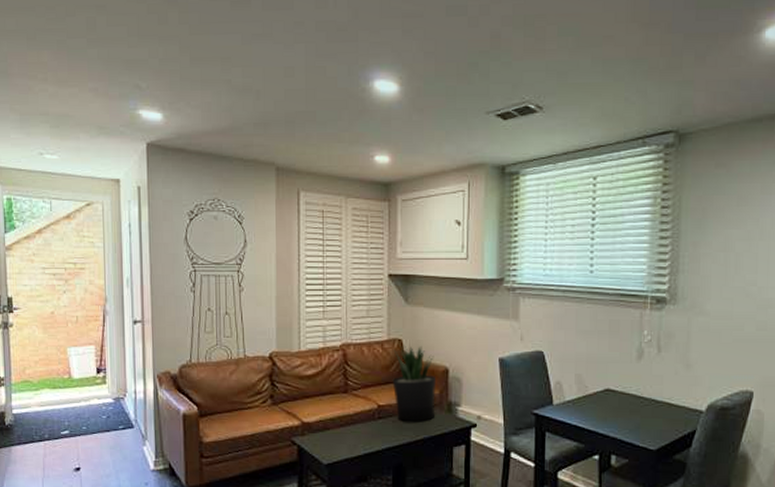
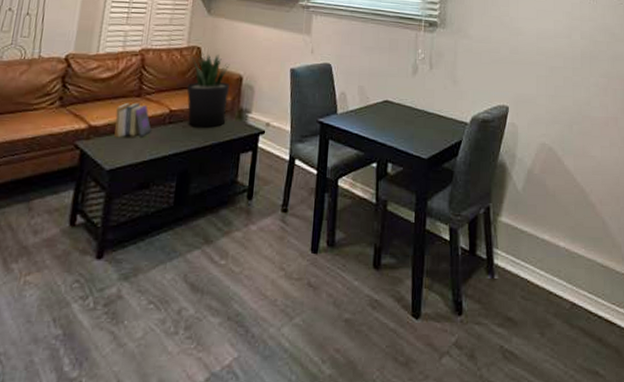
books: none [326,398,362,434] -> present [114,102,152,139]

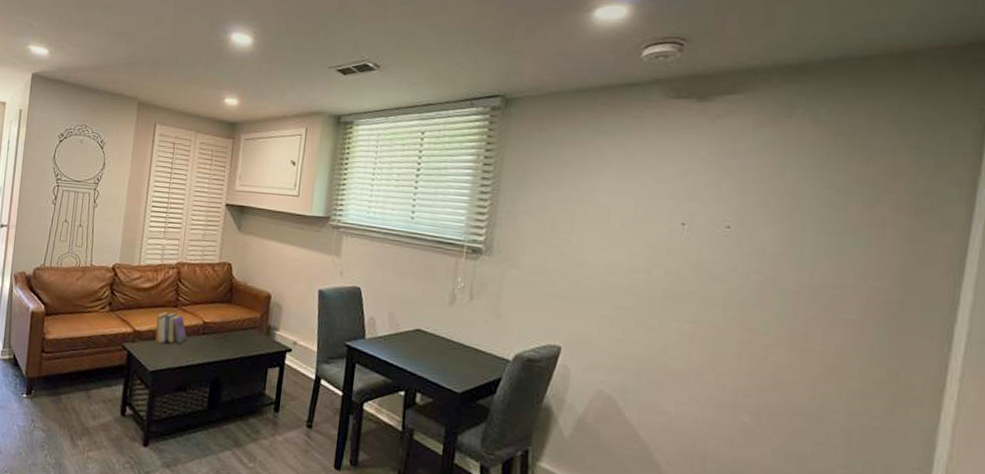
planter: present [186,50,230,129] -> none [218,266,259,343]

